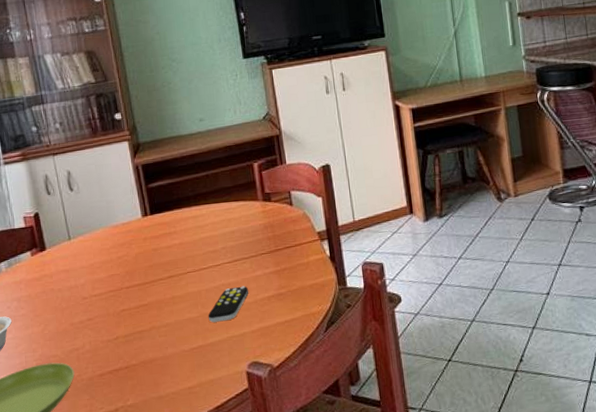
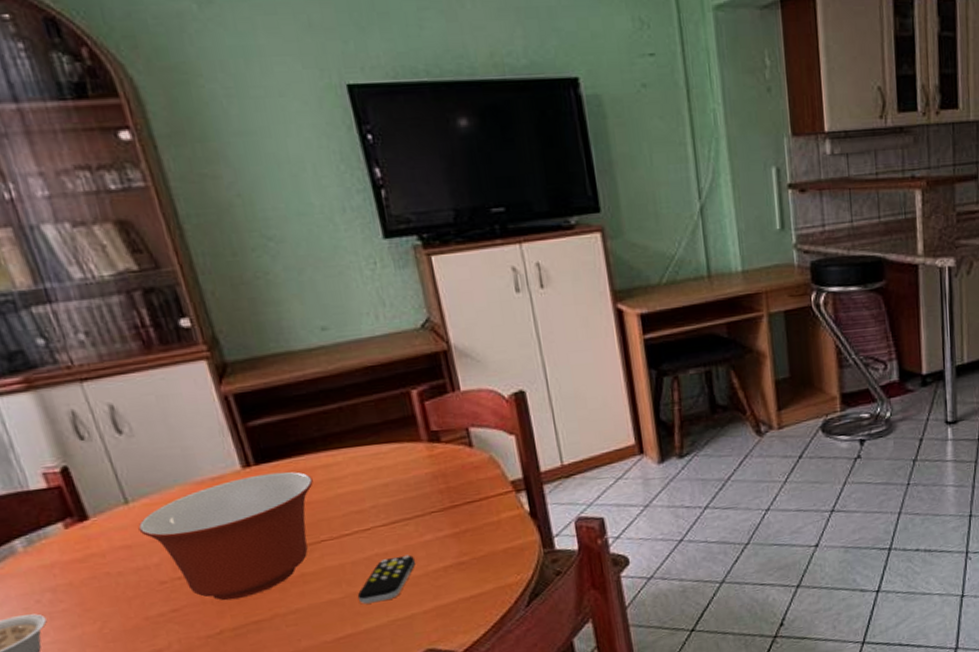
mixing bowl: none [74,220,186,314] -> present [138,471,313,601]

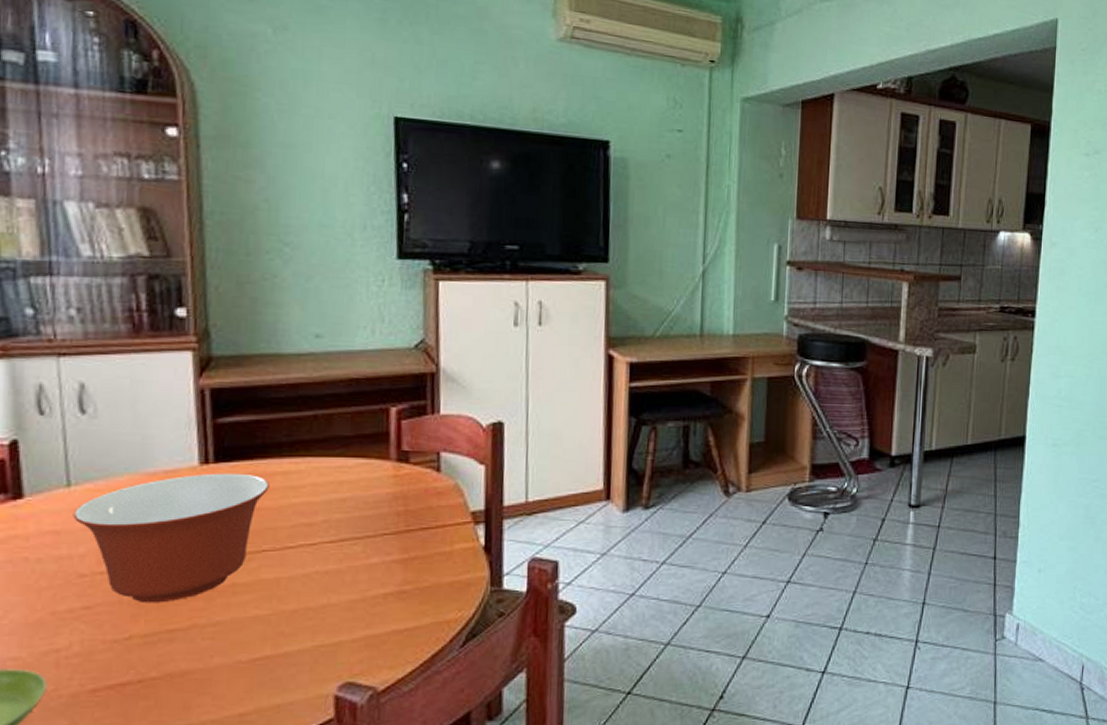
remote control: present [357,555,416,604] -> none [285,576,356,625]

